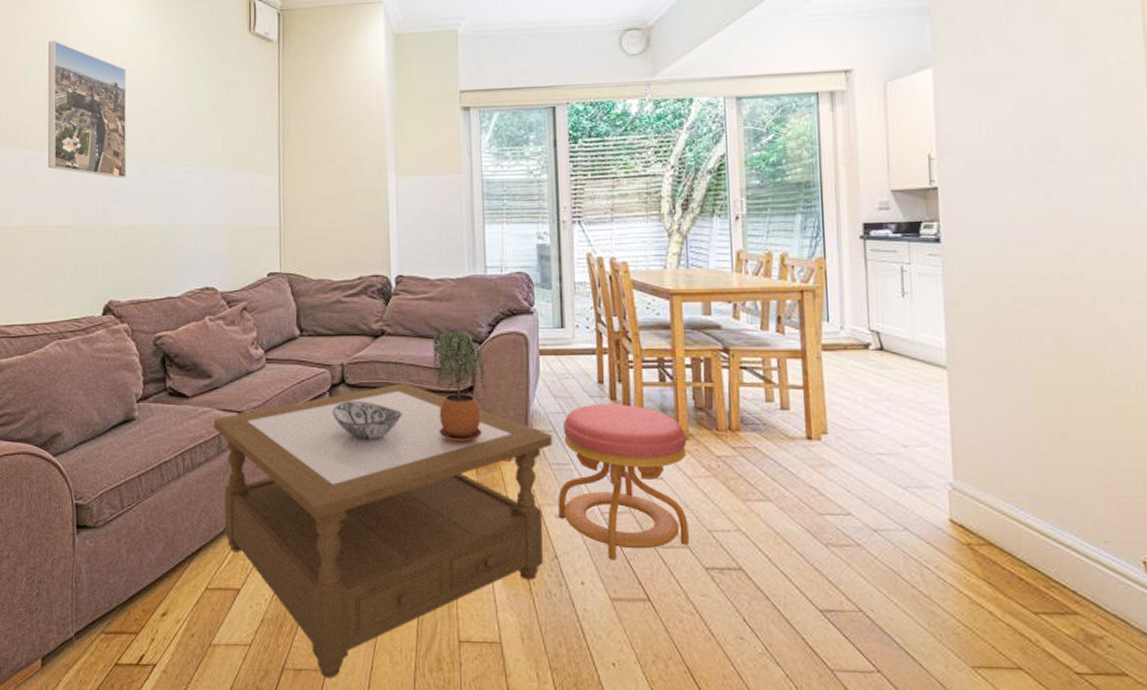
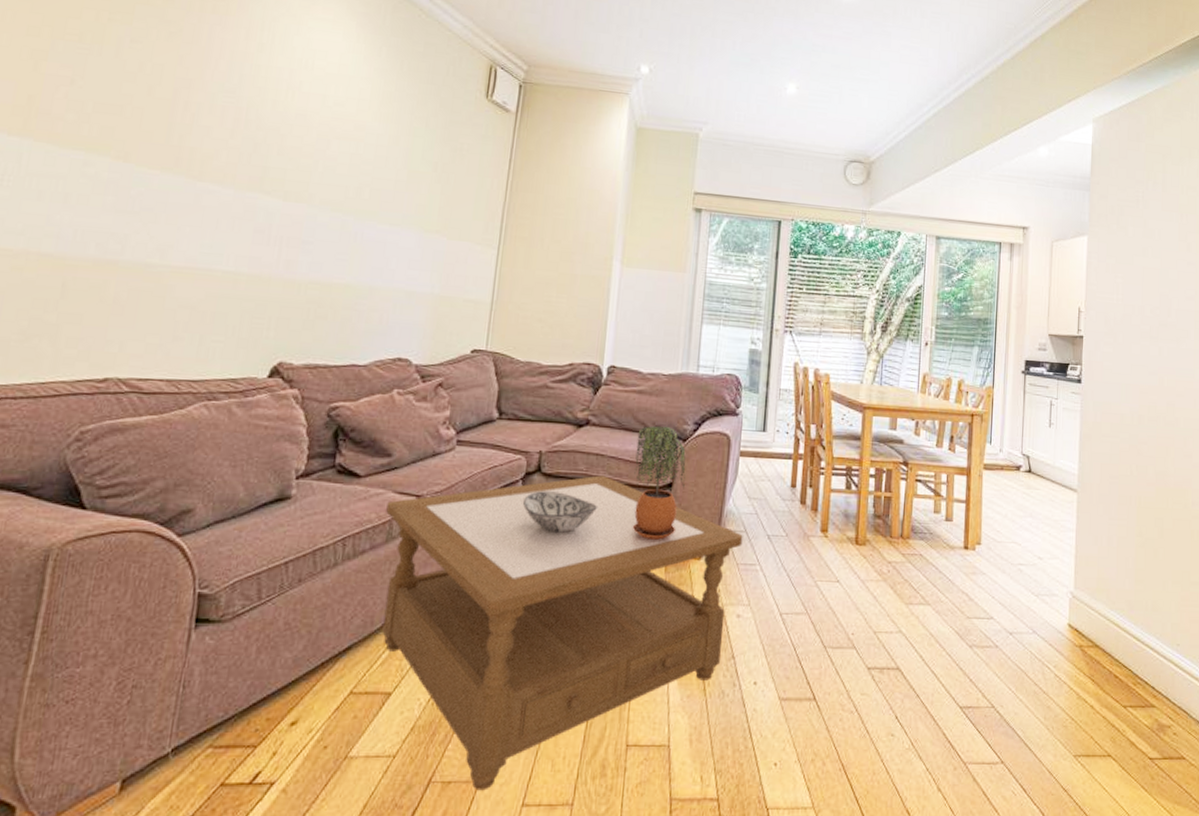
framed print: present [48,41,127,179] -> none [225,66,339,229]
stool: present [558,403,689,560] -> none [740,507,863,660]

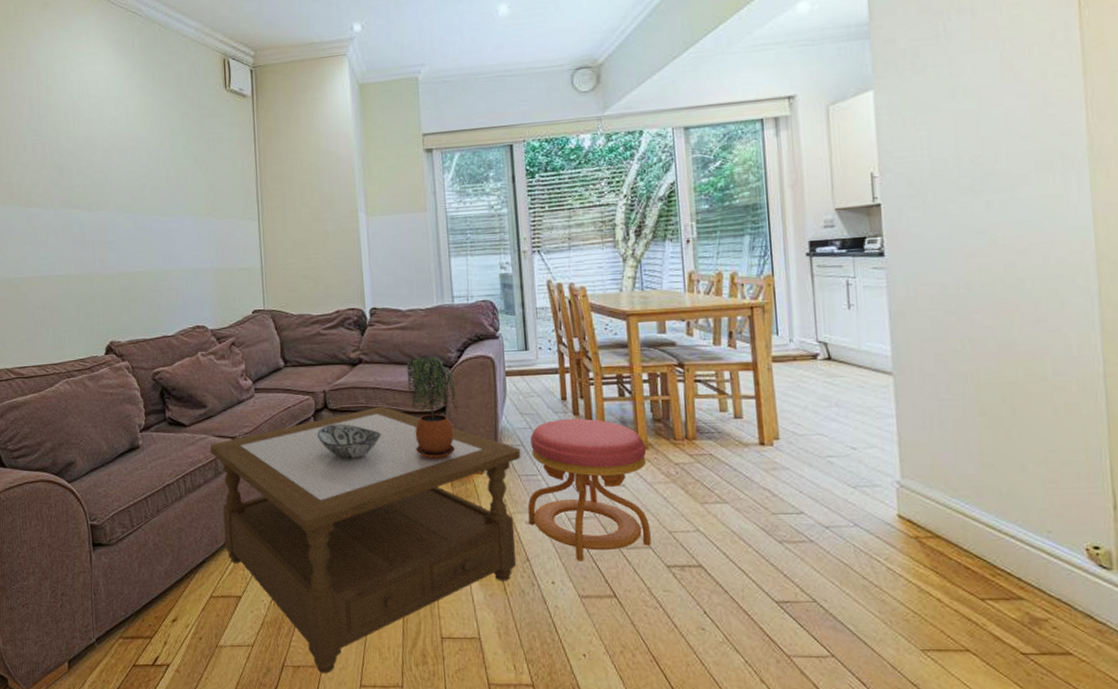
stool: none [740,507,863,660] -> present [527,418,651,561]

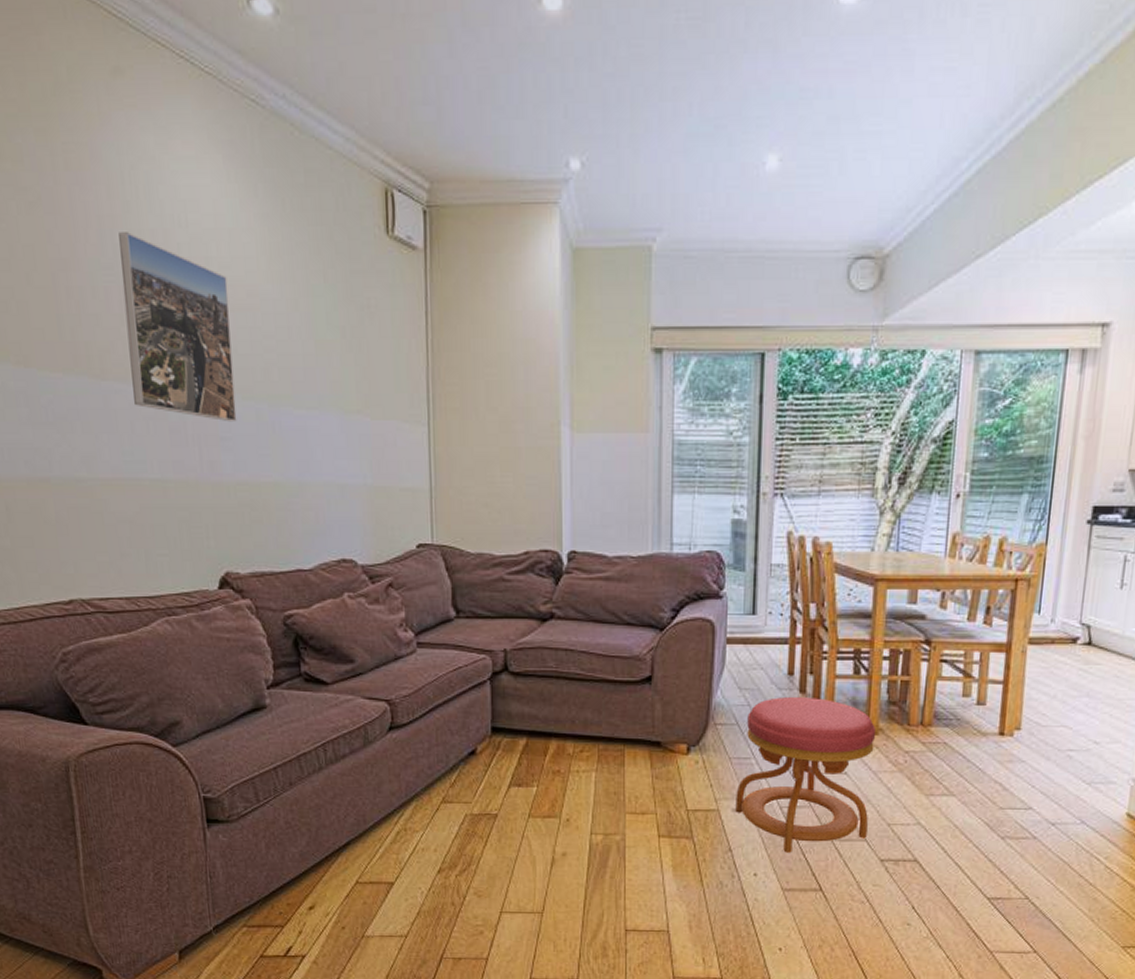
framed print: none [43,106,120,230] -> present [119,232,237,422]
coffee table: present [210,406,521,674] -> none [358,672,735,966]
decorative bowl: present [318,424,381,459] -> none [494,690,572,732]
potted plant: present [406,356,457,459] -> none [608,615,665,736]

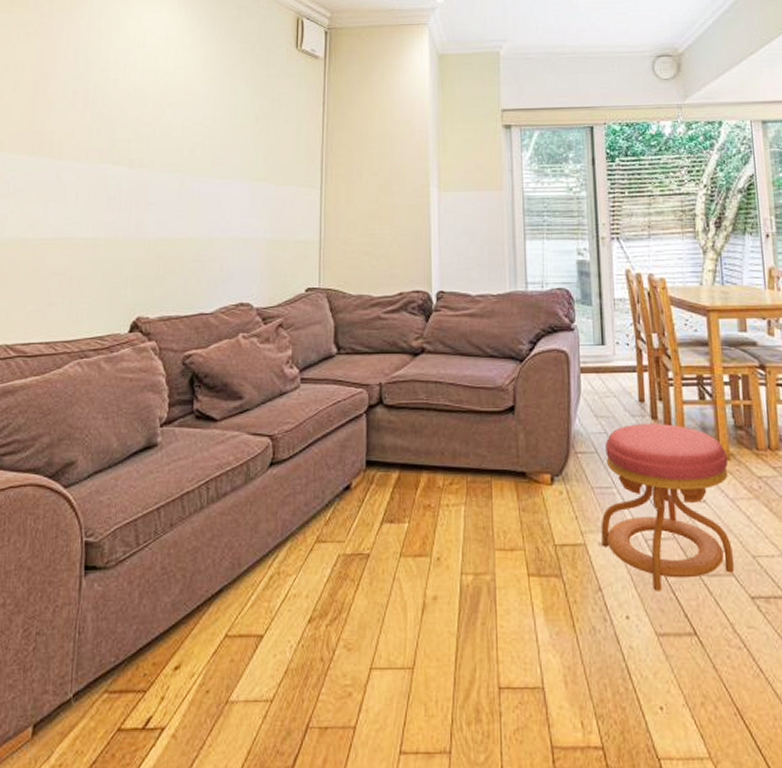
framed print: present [119,232,237,422] -> none [82,52,170,190]

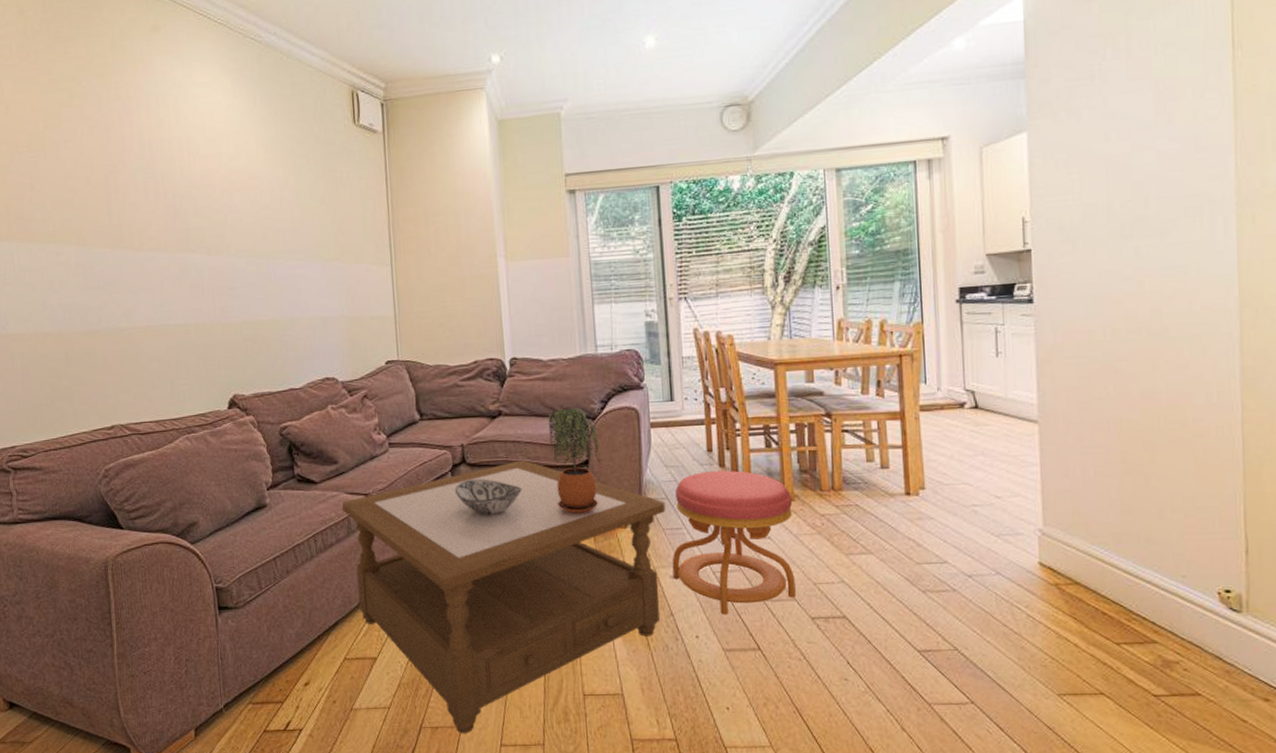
coffee table: none [242,403,595,737] -> present [342,460,666,734]
decorative bowl: none [370,423,441,465] -> present [455,479,522,515]
potted plant: none [473,347,527,467] -> present [548,407,601,514]

